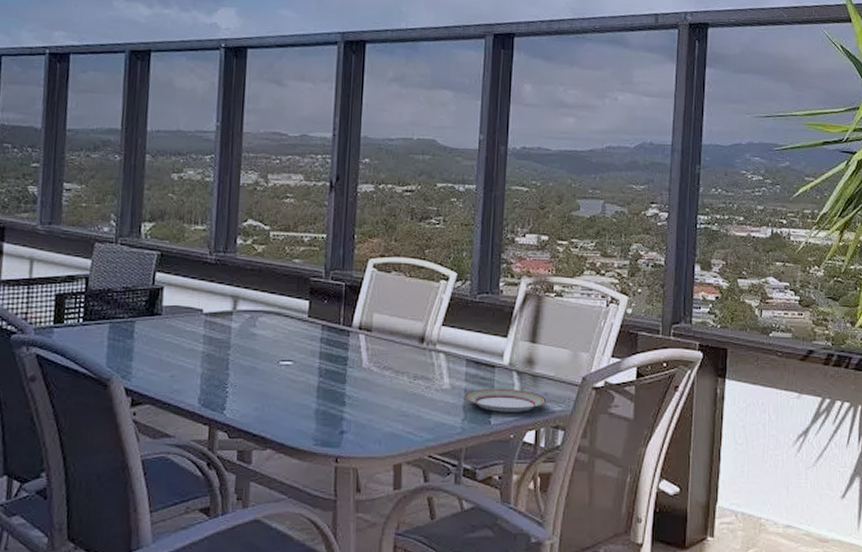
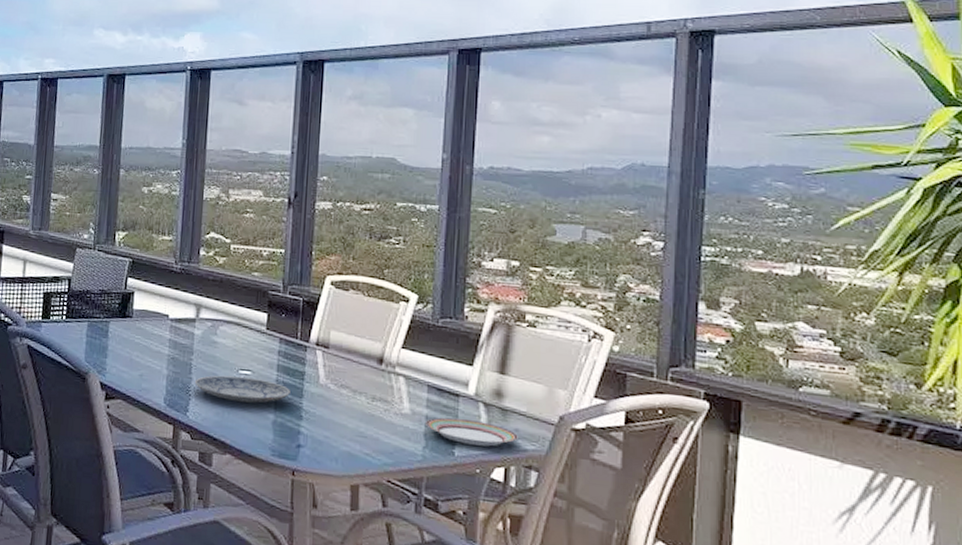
plate: none [231,368,333,394] -> present [194,375,290,403]

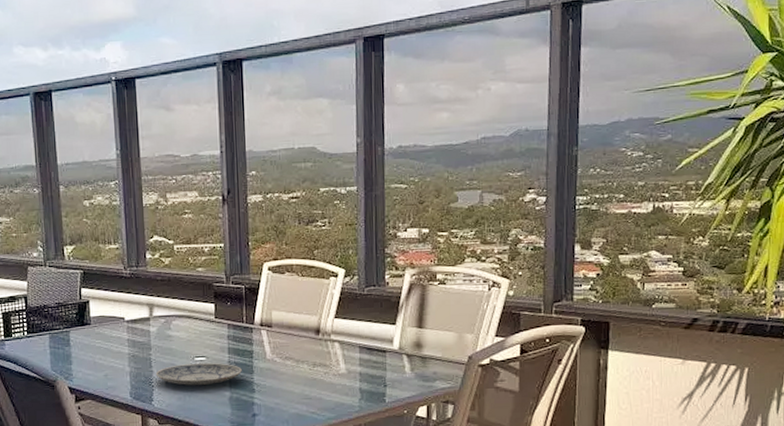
plate: present [424,417,518,447] -> none [359,370,436,391]

